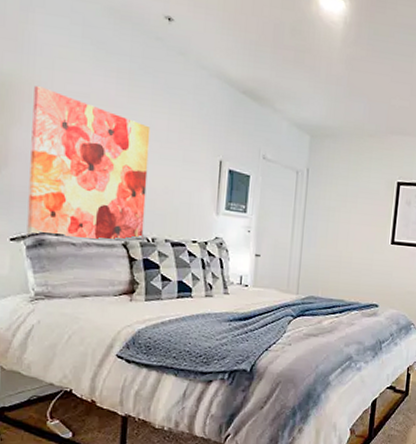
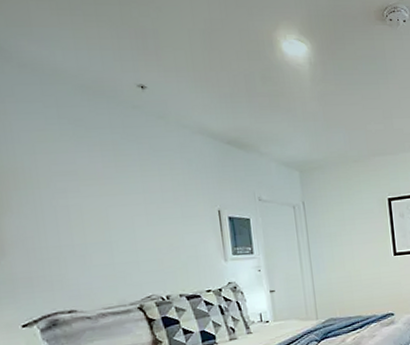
wall art: present [26,85,151,239] -> none [18,171,158,320]

